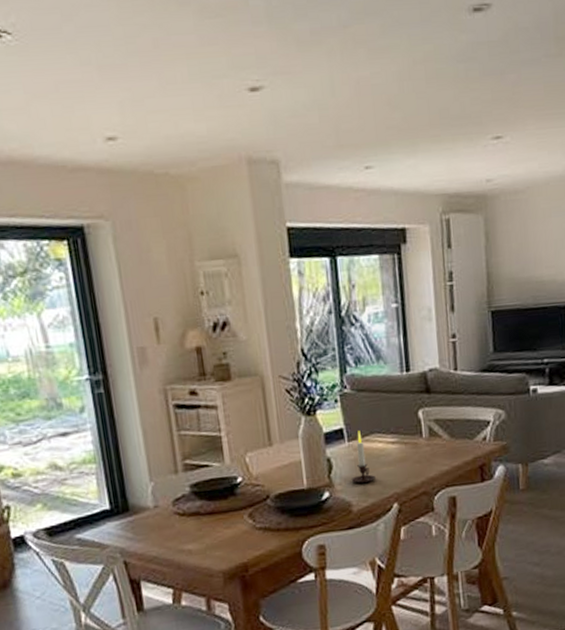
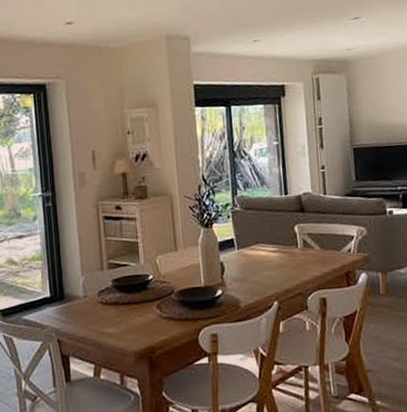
candle: present [351,431,376,483] -> none [239,241,259,284]

